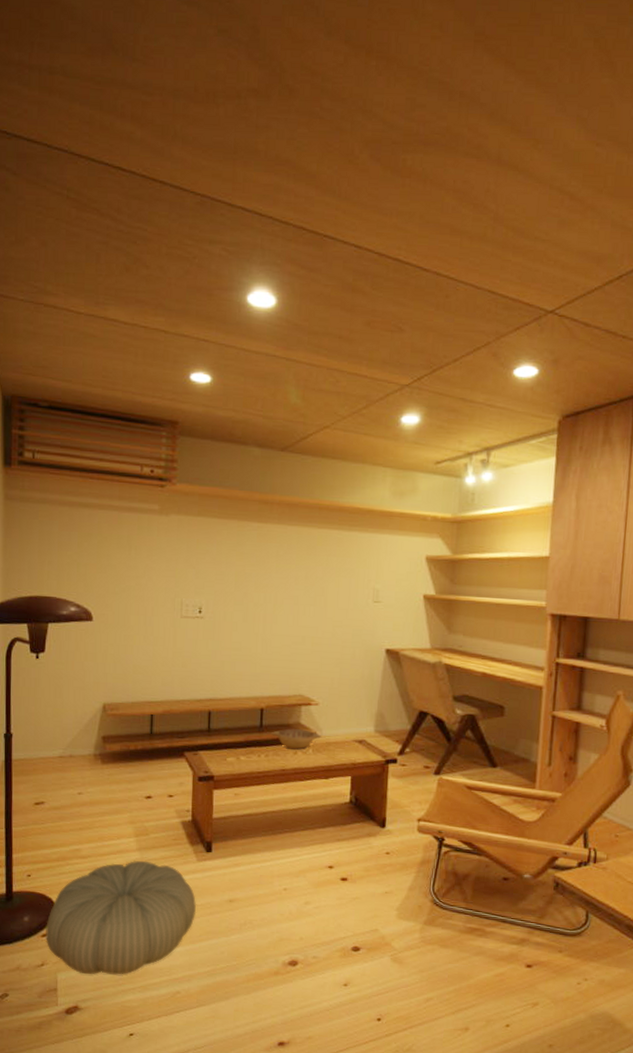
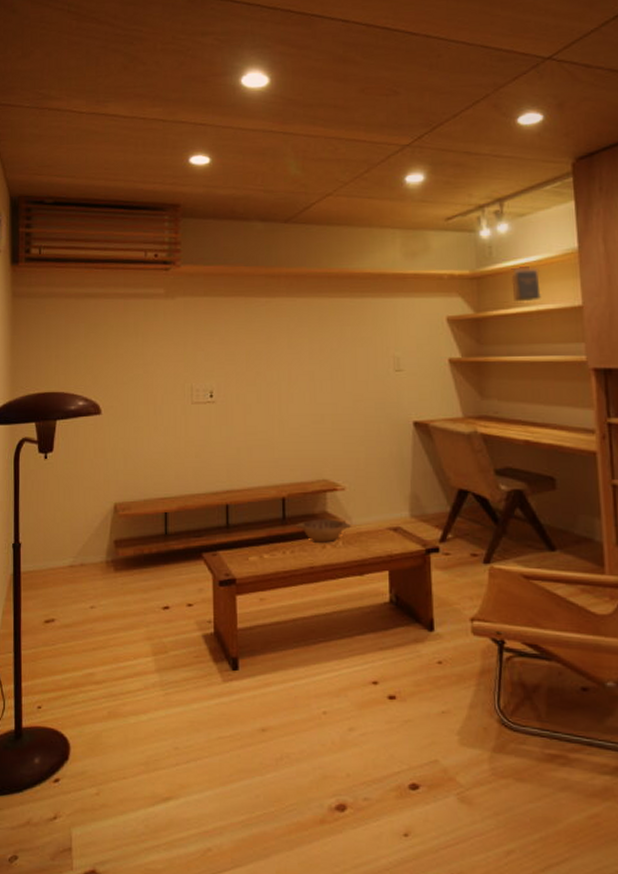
pouf: present [45,860,197,975] -> none [58,683,225,829]
books: none [489,516,514,548] -> present [511,267,541,301]

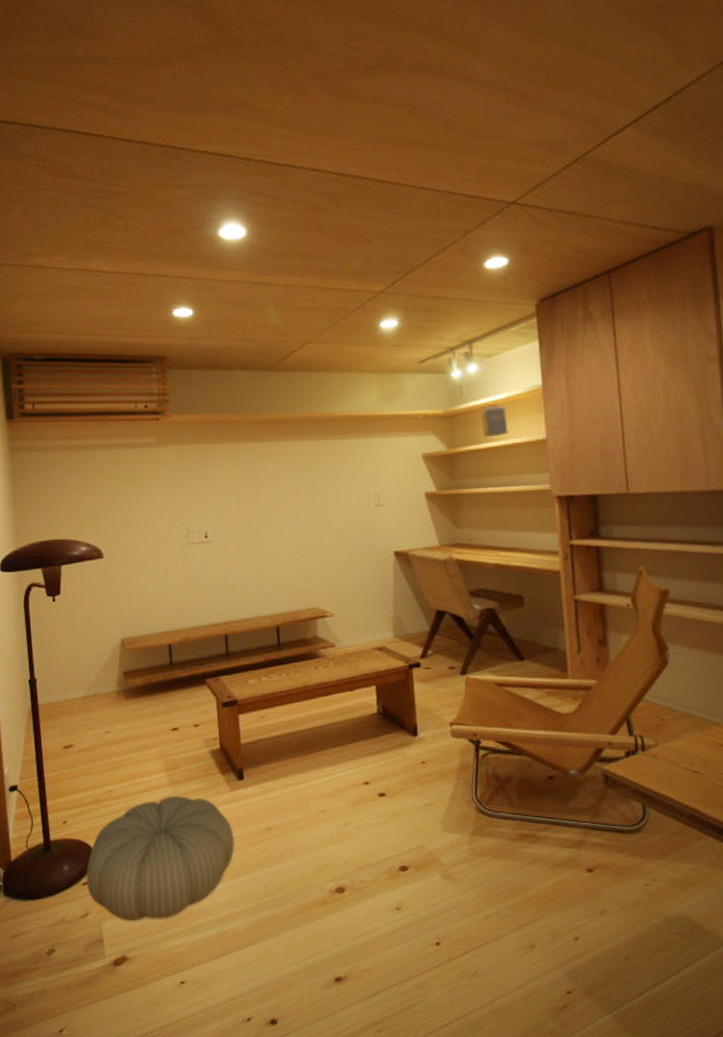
pouf: none [58,683,225,829] -> present [86,795,235,921]
decorative bowl: present [295,519,351,543] -> none [289,642,340,665]

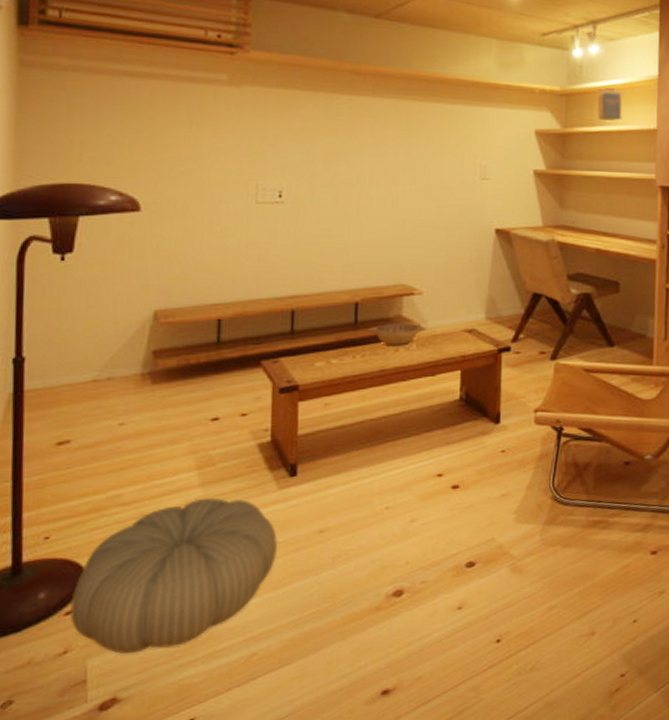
decorative bowl: none [289,642,340,665] -> present [367,323,426,346]

